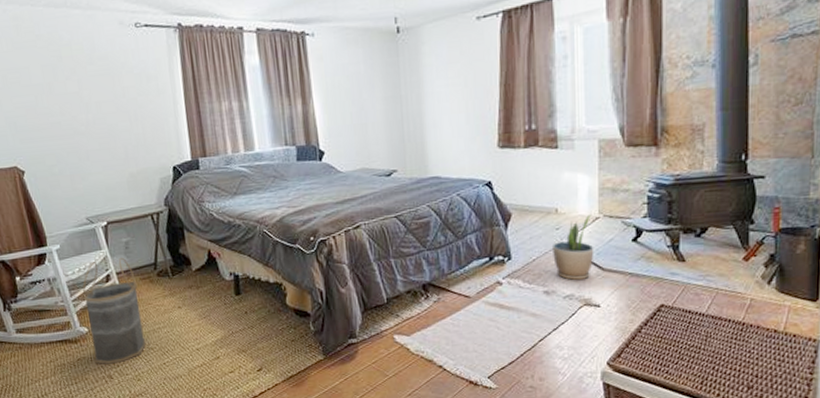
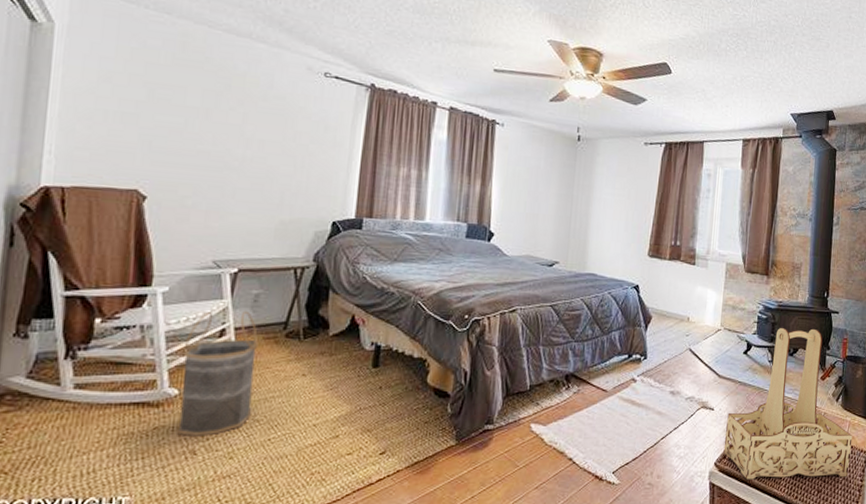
potted plant: present [551,213,594,280] -> none [681,325,716,383]
decorative basket: none [617,201,795,378] -> present [723,328,853,480]

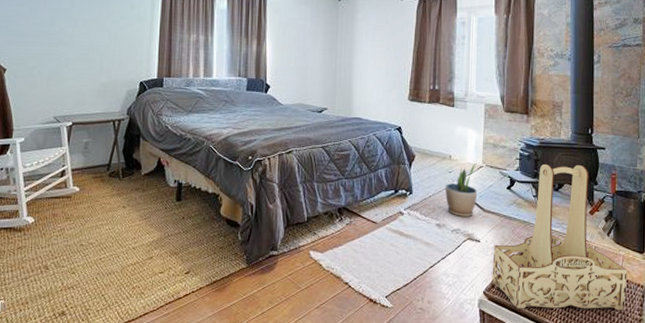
basket: present [177,310,259,436] -> none [34,155,89,255]
potted plant: none [681,325,716,383] -> present [444,162,478,217]

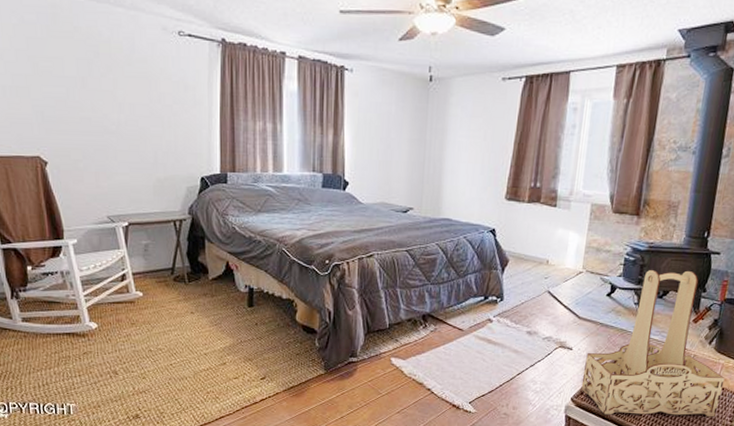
potted plant: present [444,162,478,217] -> none [539,268,577,324]

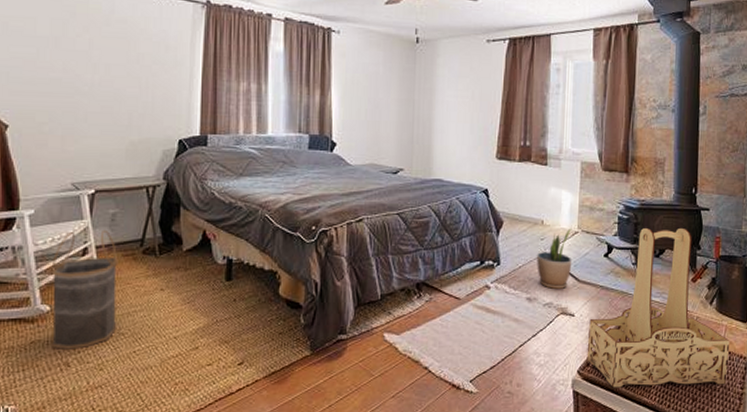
basket: none [96,258,155,360] -> present [51,229,119,349]
potted plant: none [539,268,577,324] -> present [536,228,572,289]

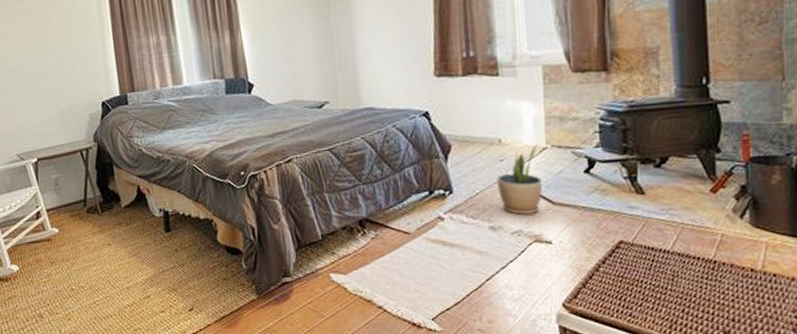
basket: present [51,229,119,349] -> none [13,194,76,303]
decorative basket: present [586,227,730,388] -> none [572,128,774,322]

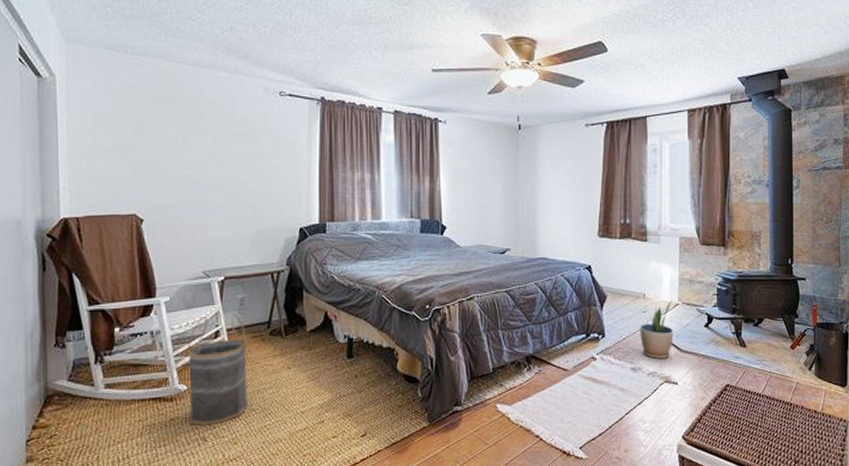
basket: none [13,194,76,303] -> present [187,313,249,425]

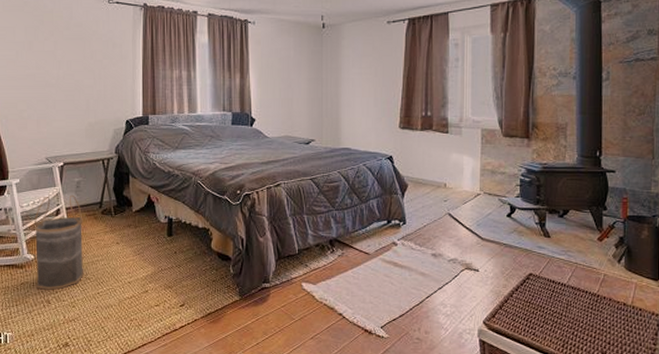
potted plant: present [639,300,674,359] -> none [440,190,475,246]

